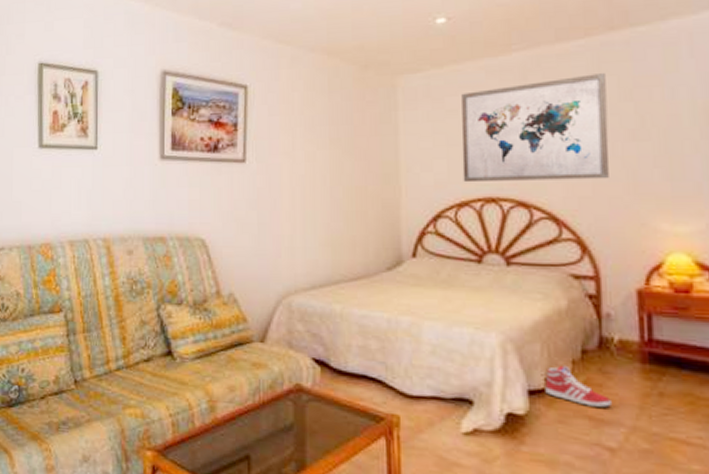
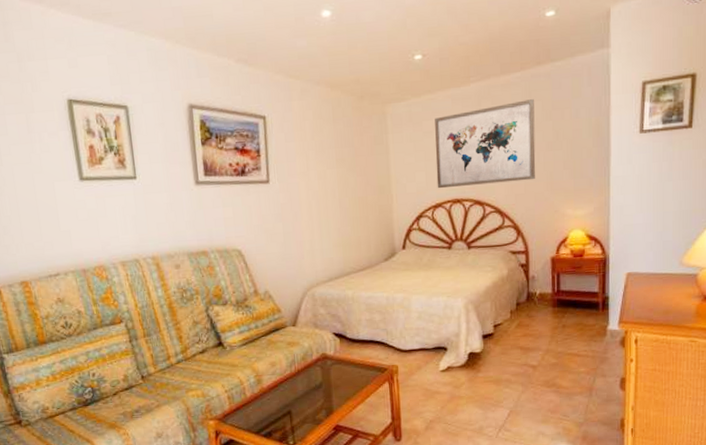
sneaker: present [545,365,611,408] -> none [493,315,534,341]

